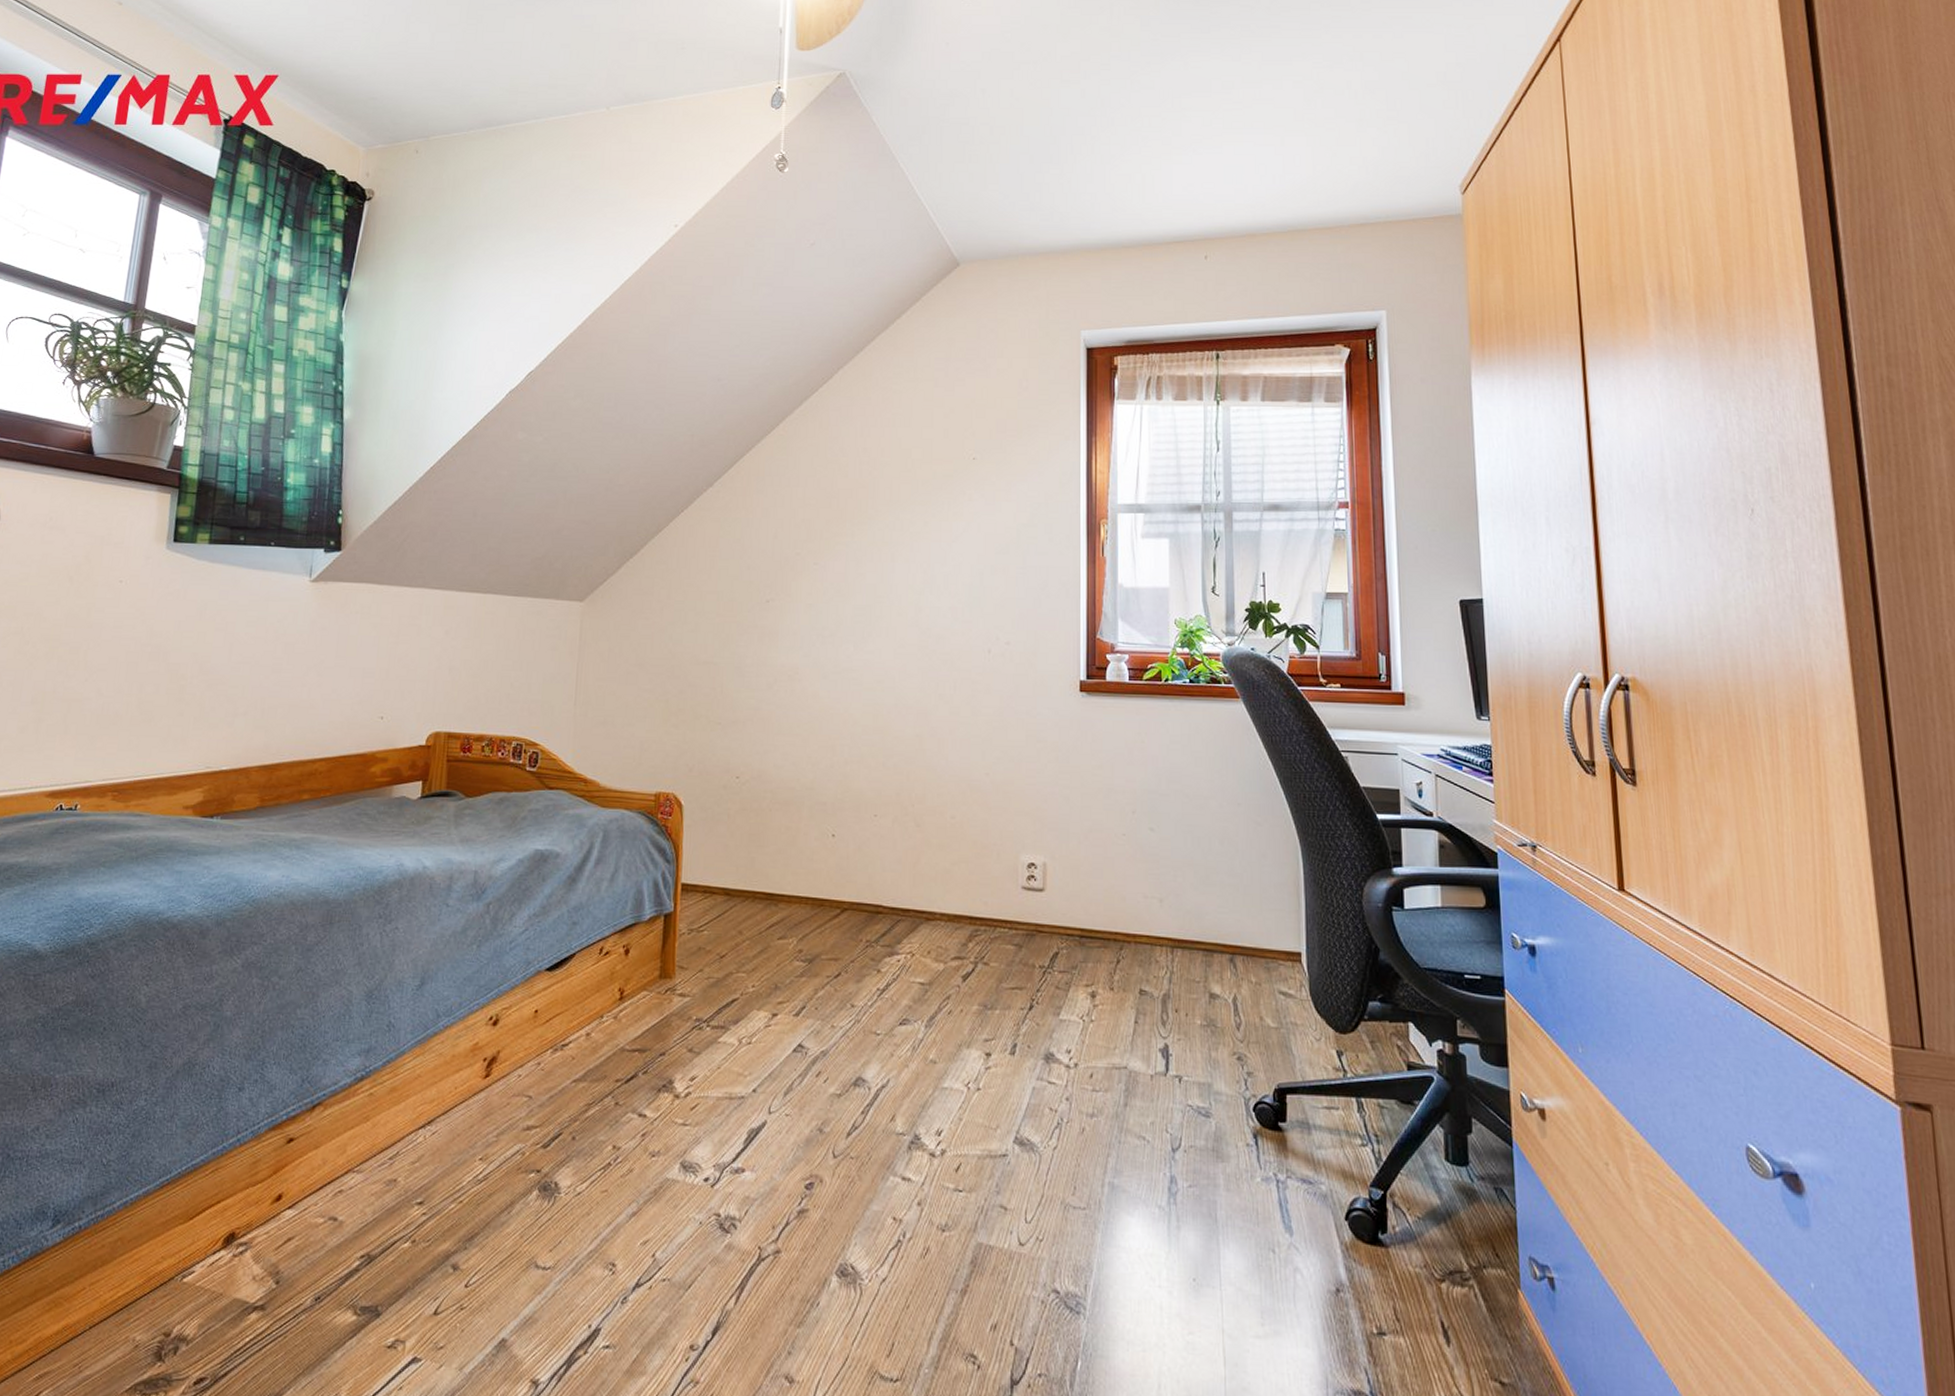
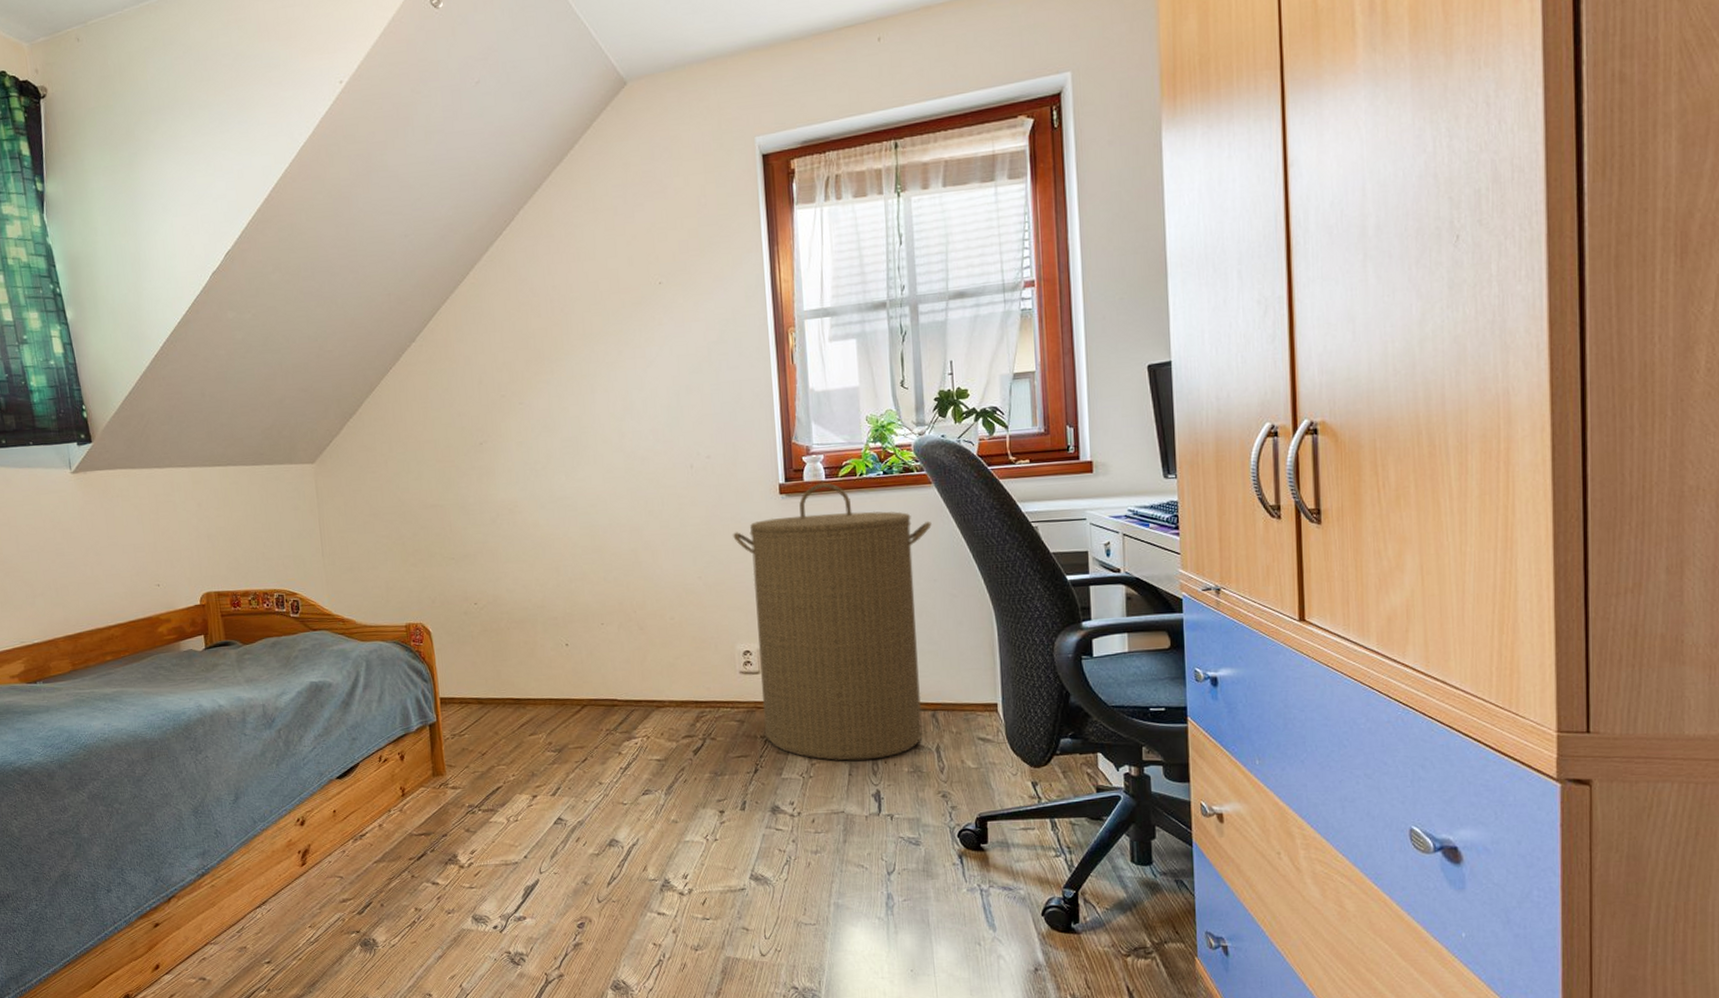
laundry hamper: none [1027,684,1238,1006] -> present [733,482,932,761]

